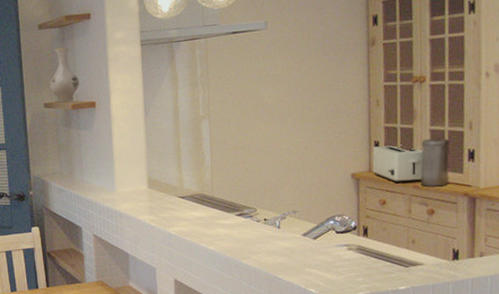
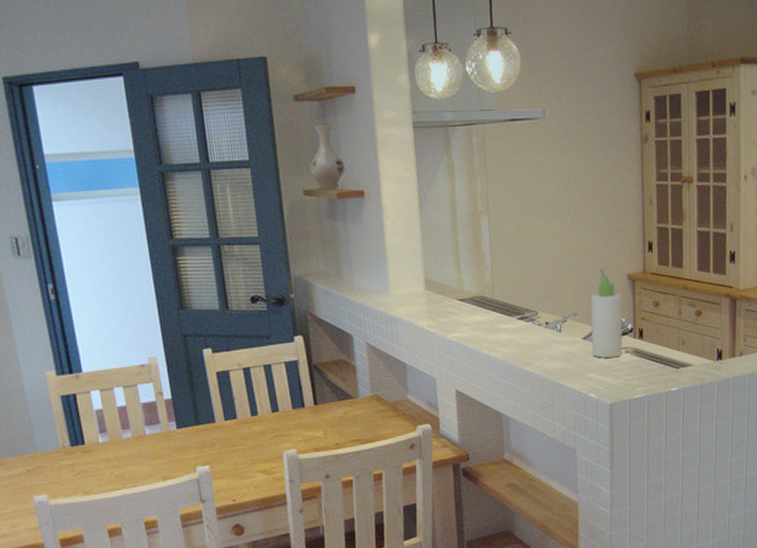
bottle: none [311,167,346,254] -> present [591,268,623,358]
toaster: present [372,144,424,184] -> none [646,245,692,285]
canister: present [420,138,450,187] -> none [689,239,714,289]

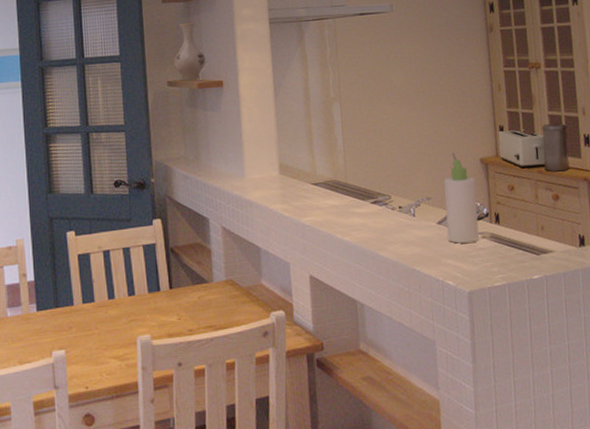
toaster: none [646,245,692,285] -> present [498,129,546,169]
canister: none [689,239,714,289] -> present [541,123,569,172]

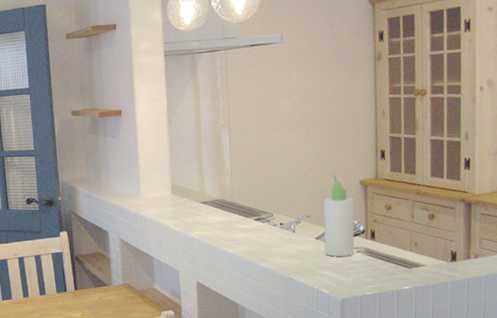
vase: present [173,23,206,81] -> none [77,57,106,111]
toaster: present [498,129,546,169] -> none [379,153,425,190]
canister: present [541,123,569,172] -> none [422,147,448,193]

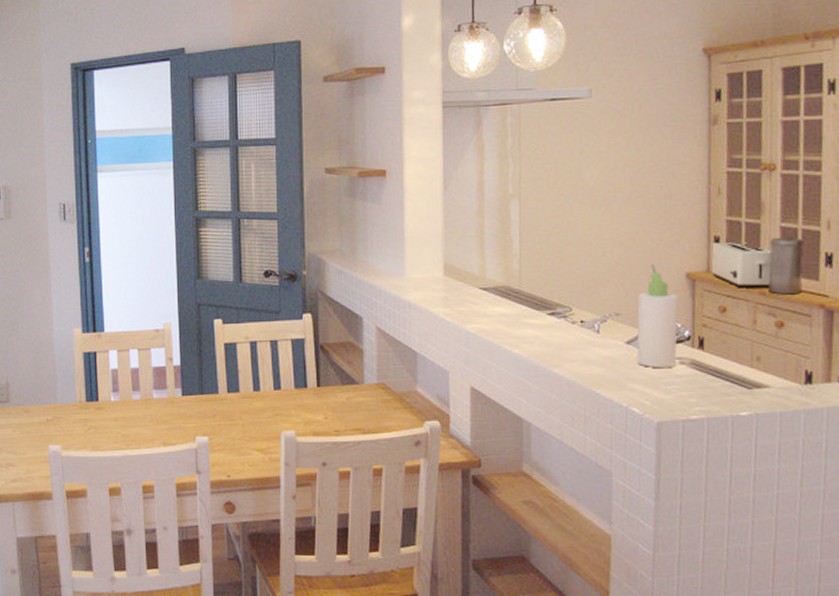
toaster: none [379,153,425,190] -> present [711,242,772,288]
canister: none [422,147,448,193] -> present [767,237,803,295]

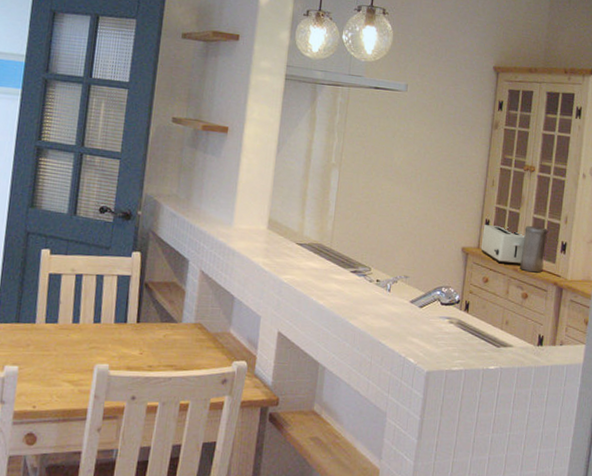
bottle: present [636,264,678,367] -> none [416,237,454,325]

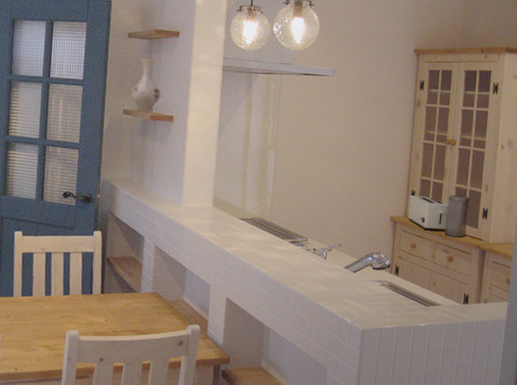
vase: none [182,63,216,122] -> present [131,59,161,112]

